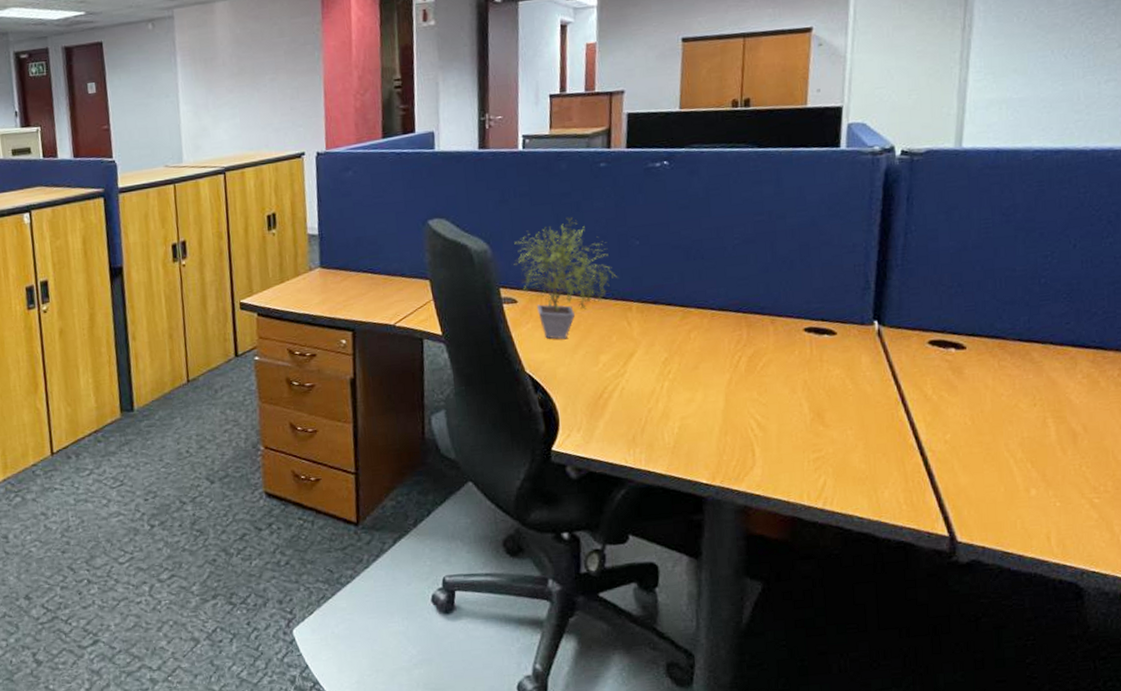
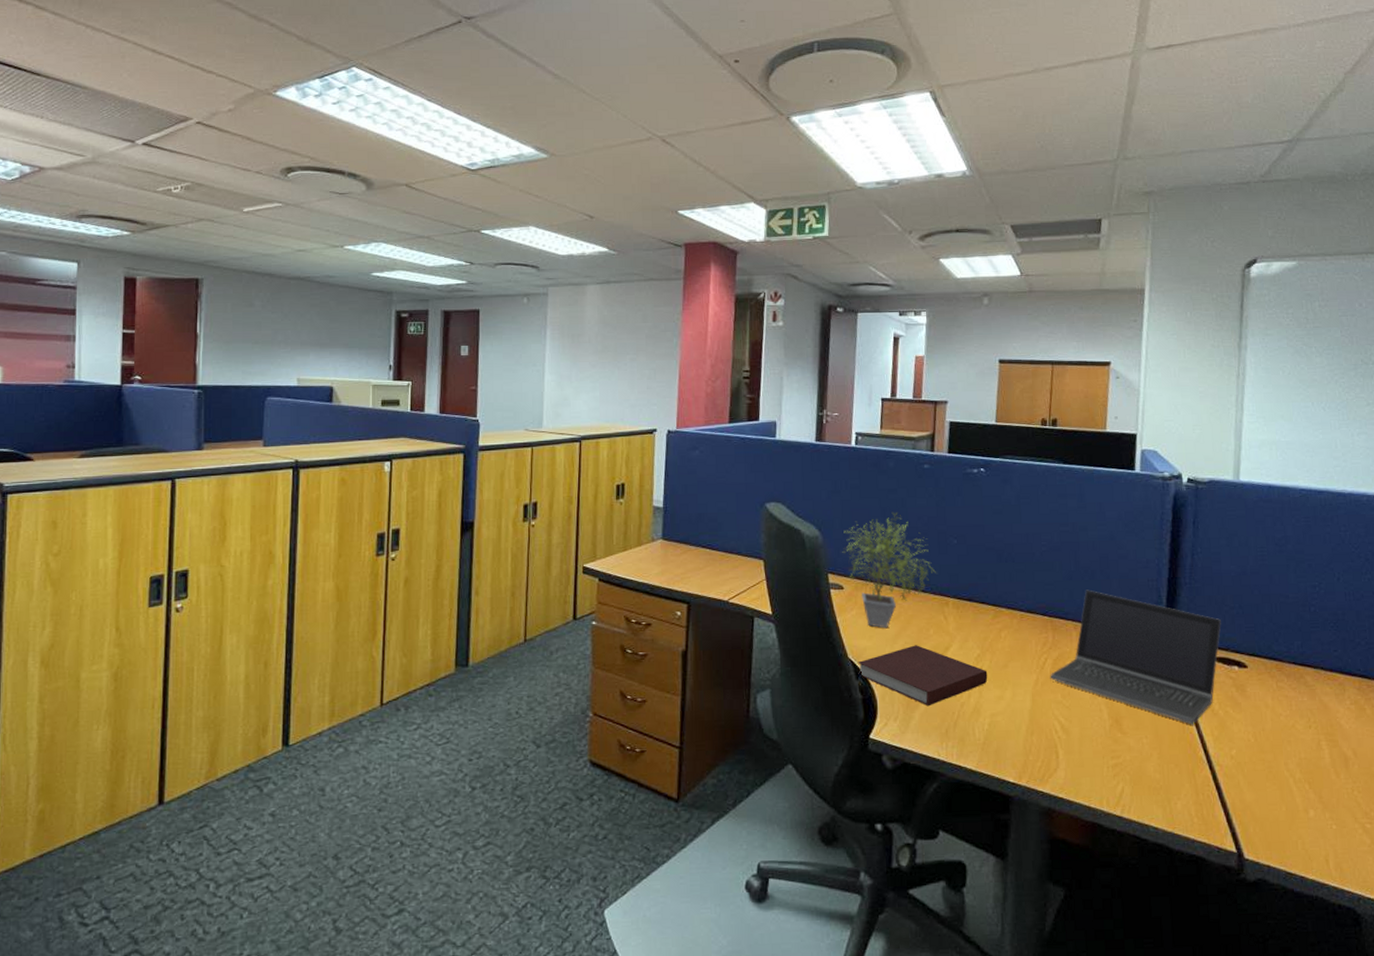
notebook: none [536,353,677,415] -> present [858,645,988,707]
laptop computer: none [744,281,937,413] -> present [1050,589,1221,725]

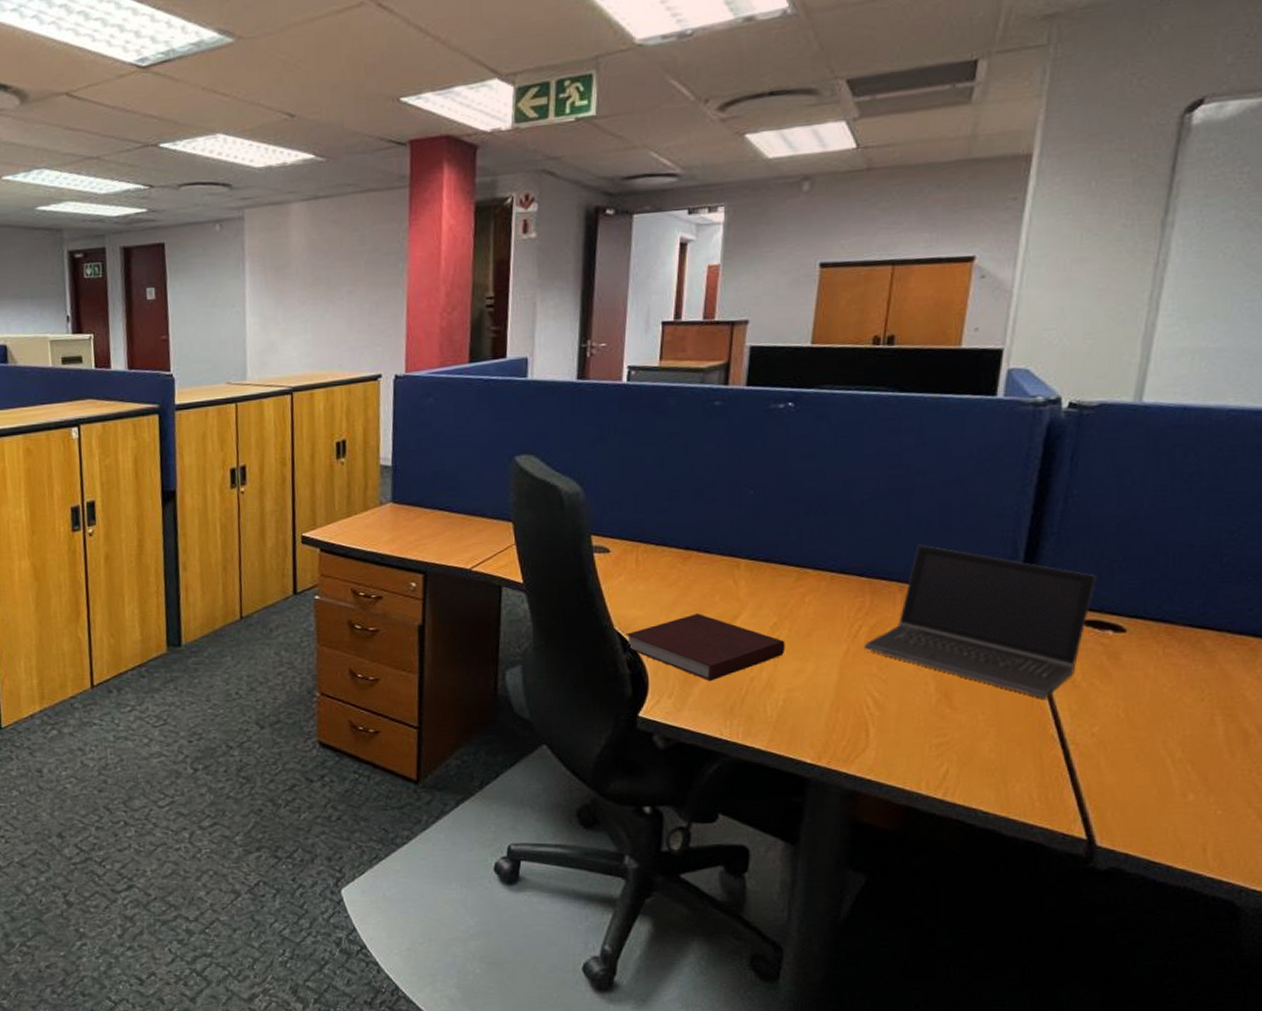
potted plant: present [842,512,936,629] -> none [608,461,725,596]

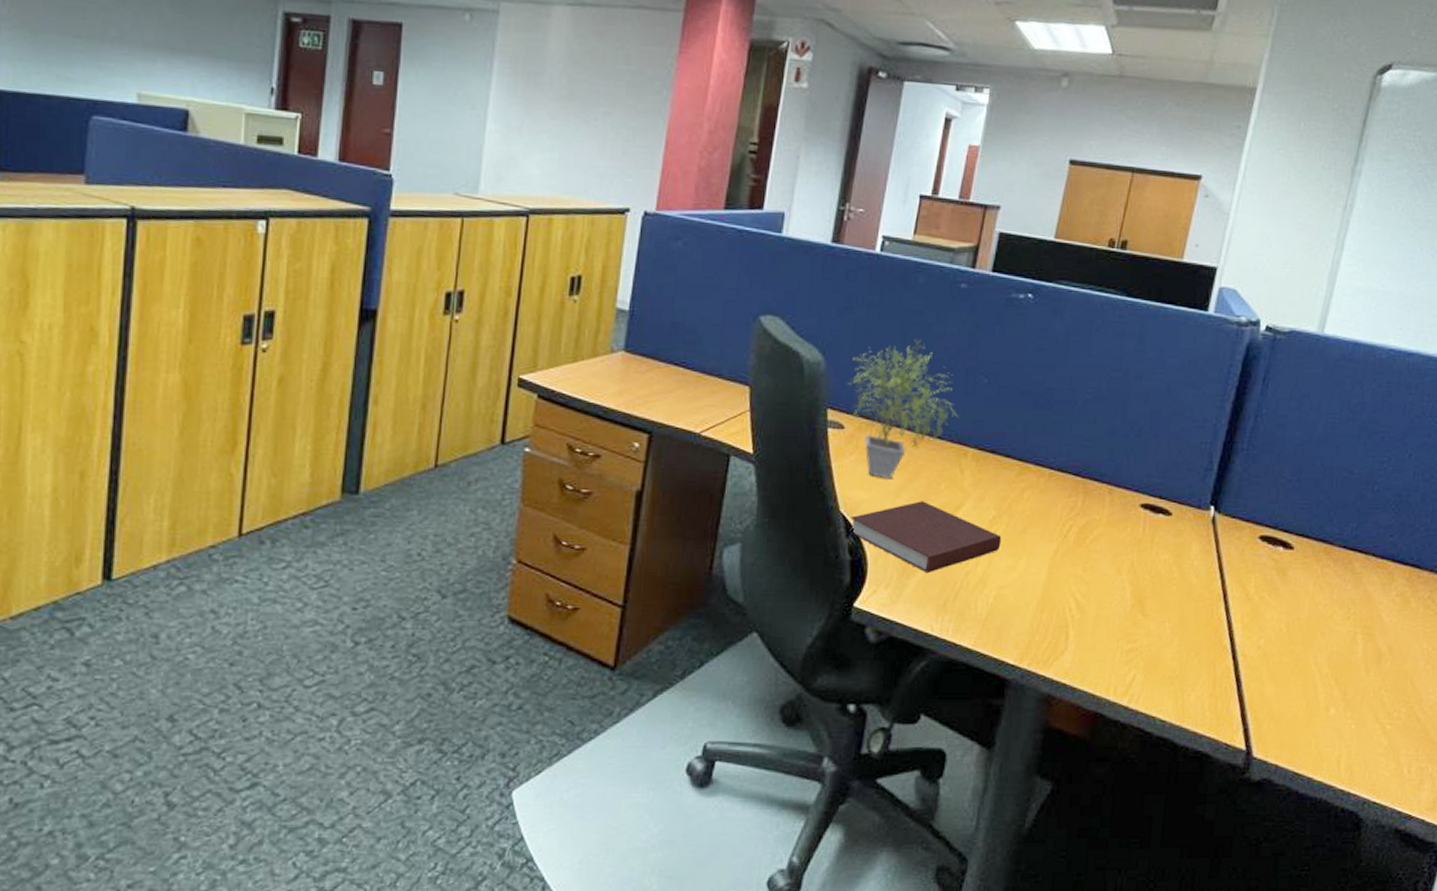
potted plant: none [608,461,725,596] -> present [848,340,958,480]
laptop computer: present [864,544,1096,699] -> none [1072,449,1274,610]

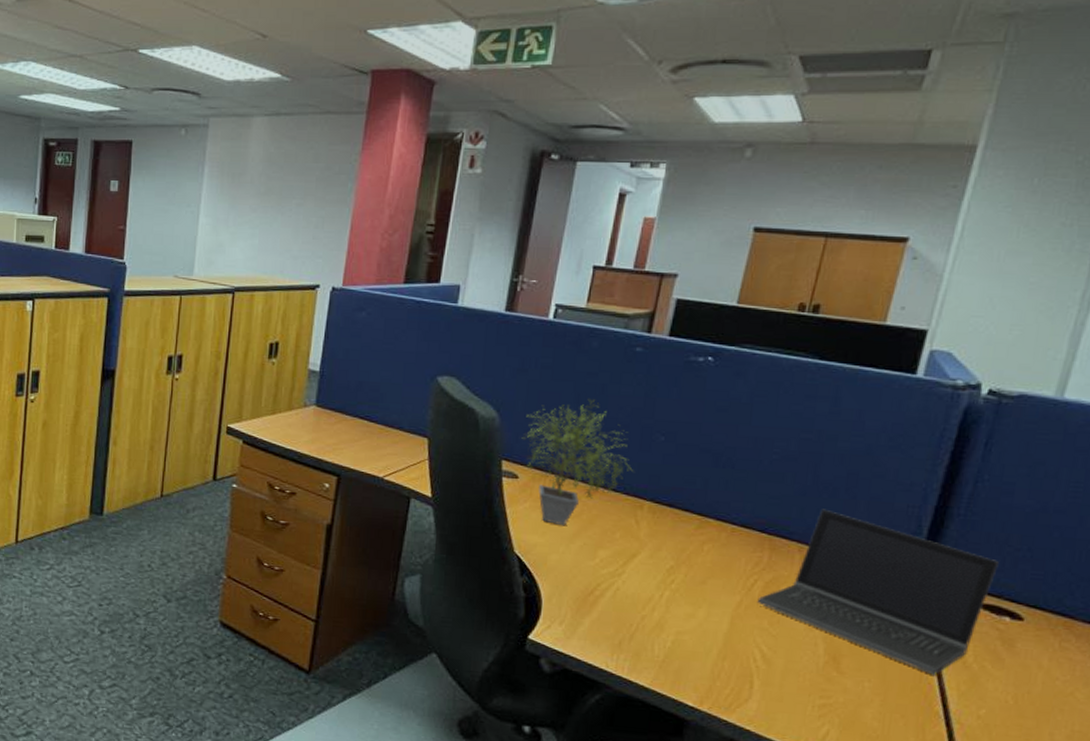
notebook: present [849,501,1002,574] -> none [524,547,680,615]
laptop computer: none [1072,449,1274,610] -> present [757,509,999,675]

